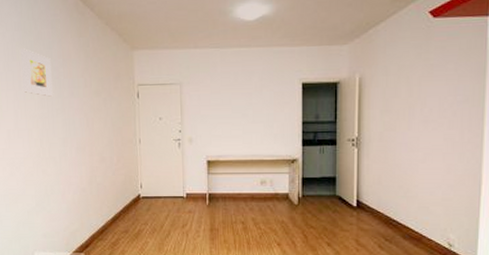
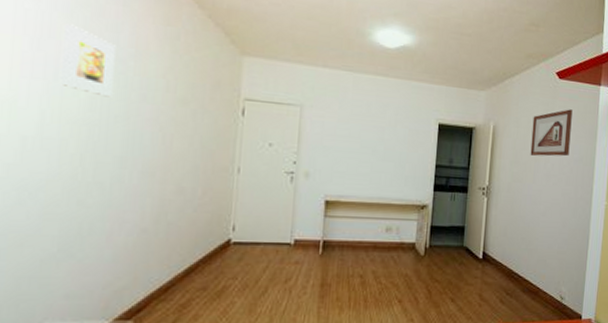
picture frame: none [403,48,452,102] -> present [530,109,573,157]

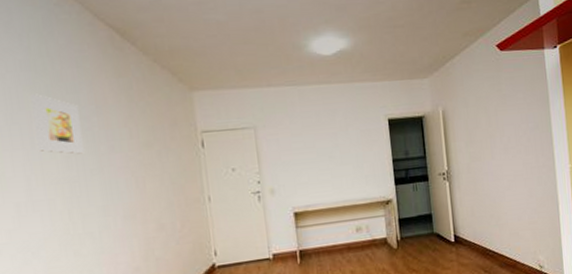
picture frame: present [530,109,573,157] -> none [480,79,524,132]

